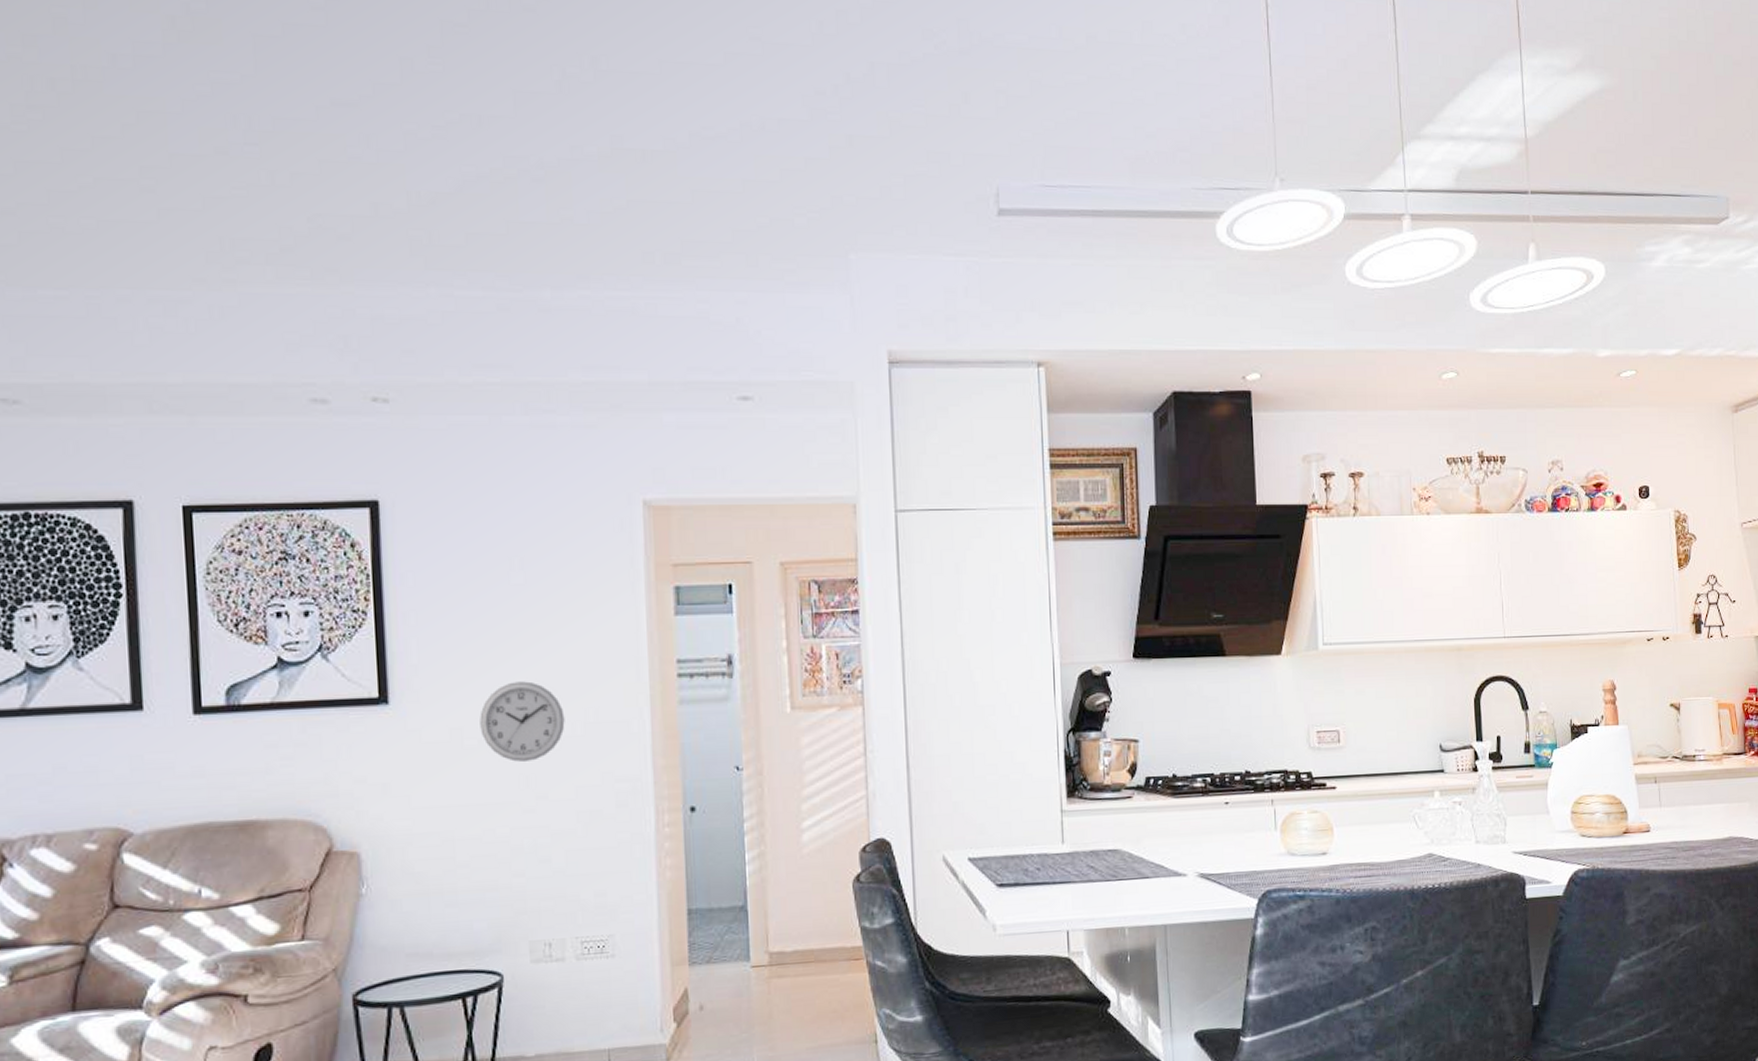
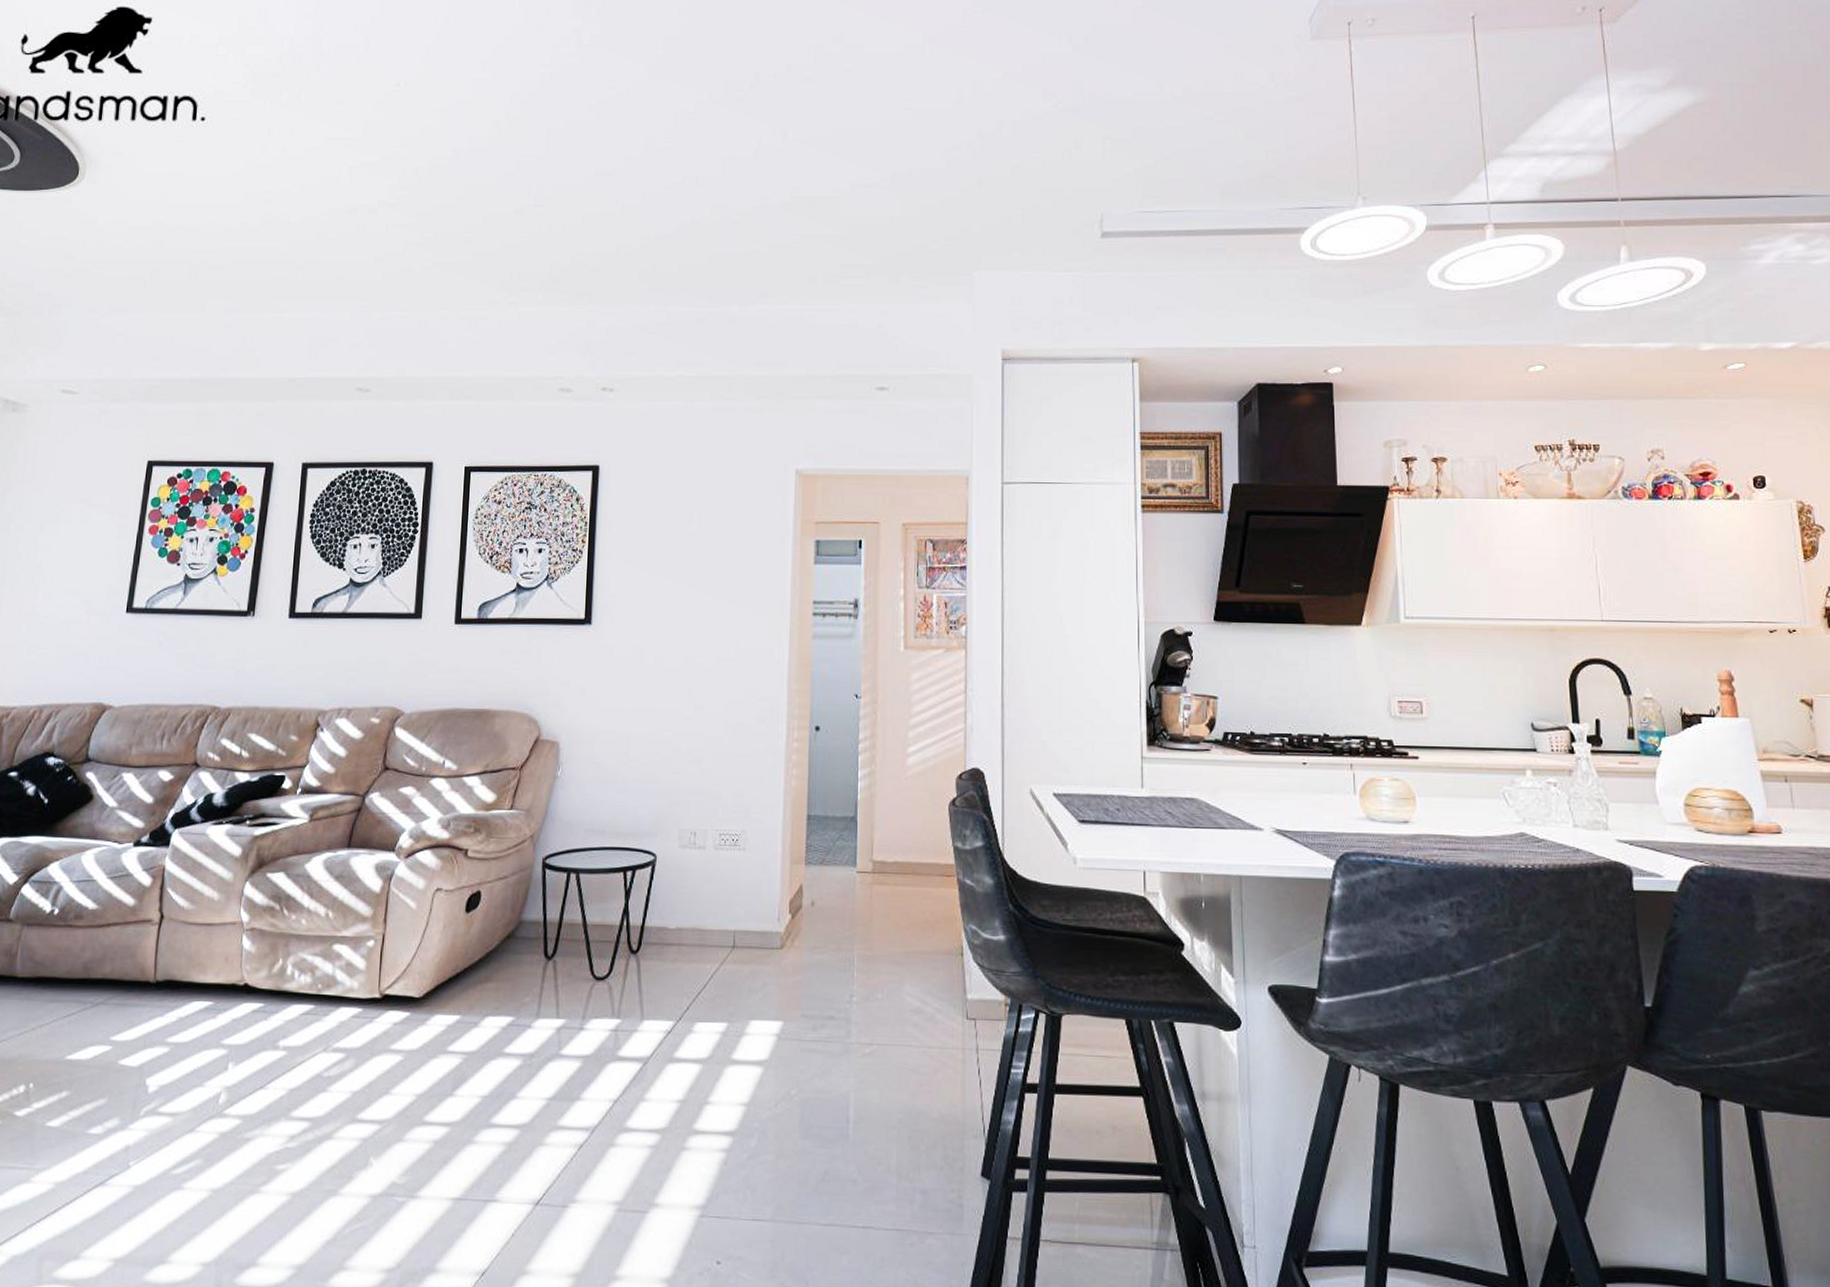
wall clock: present [480,681,565,762] -> none [657,612,722,678]

